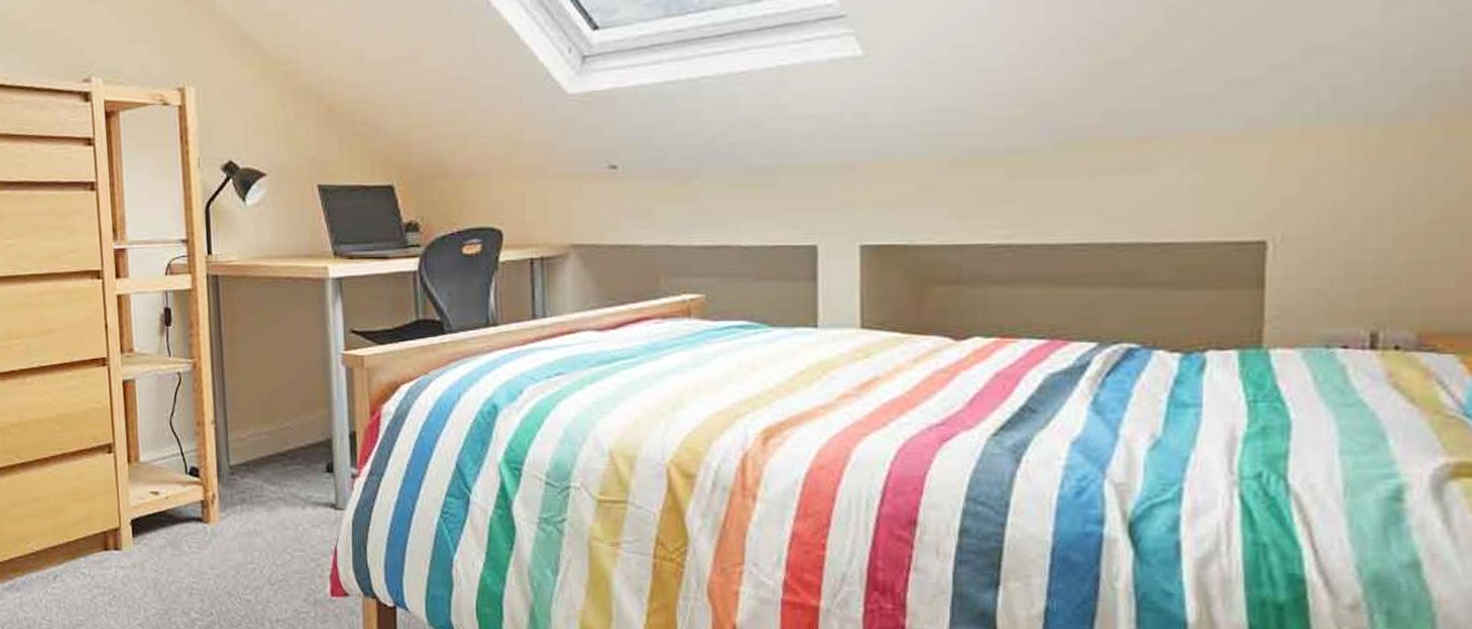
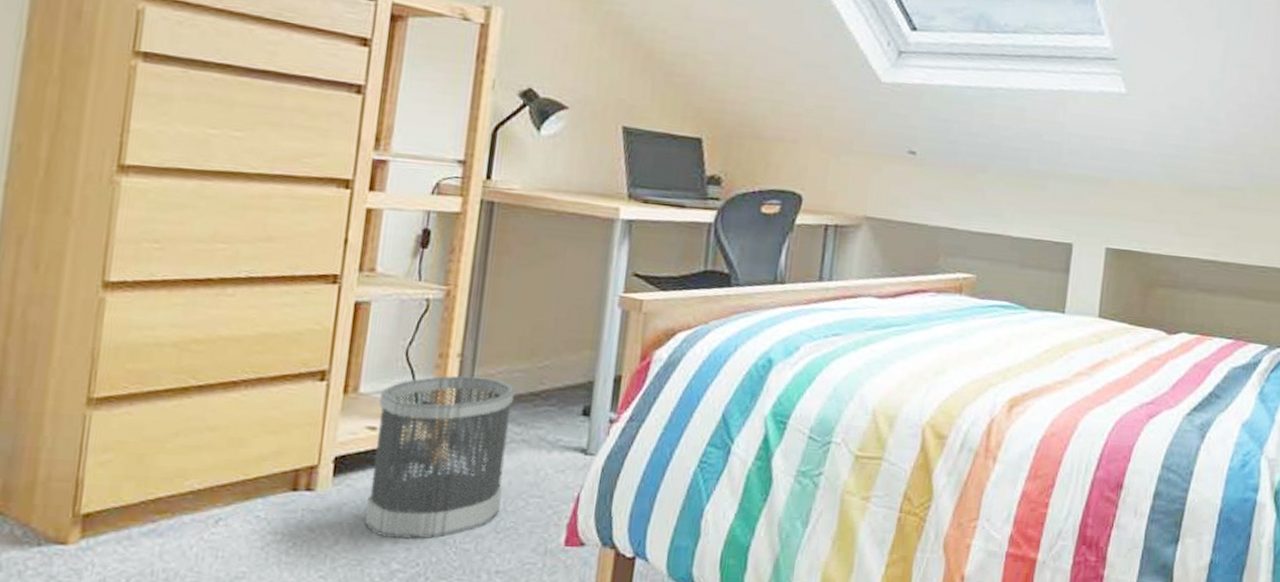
wastebasket: none [155,441,270,591] -> present [364,375,515,539]

